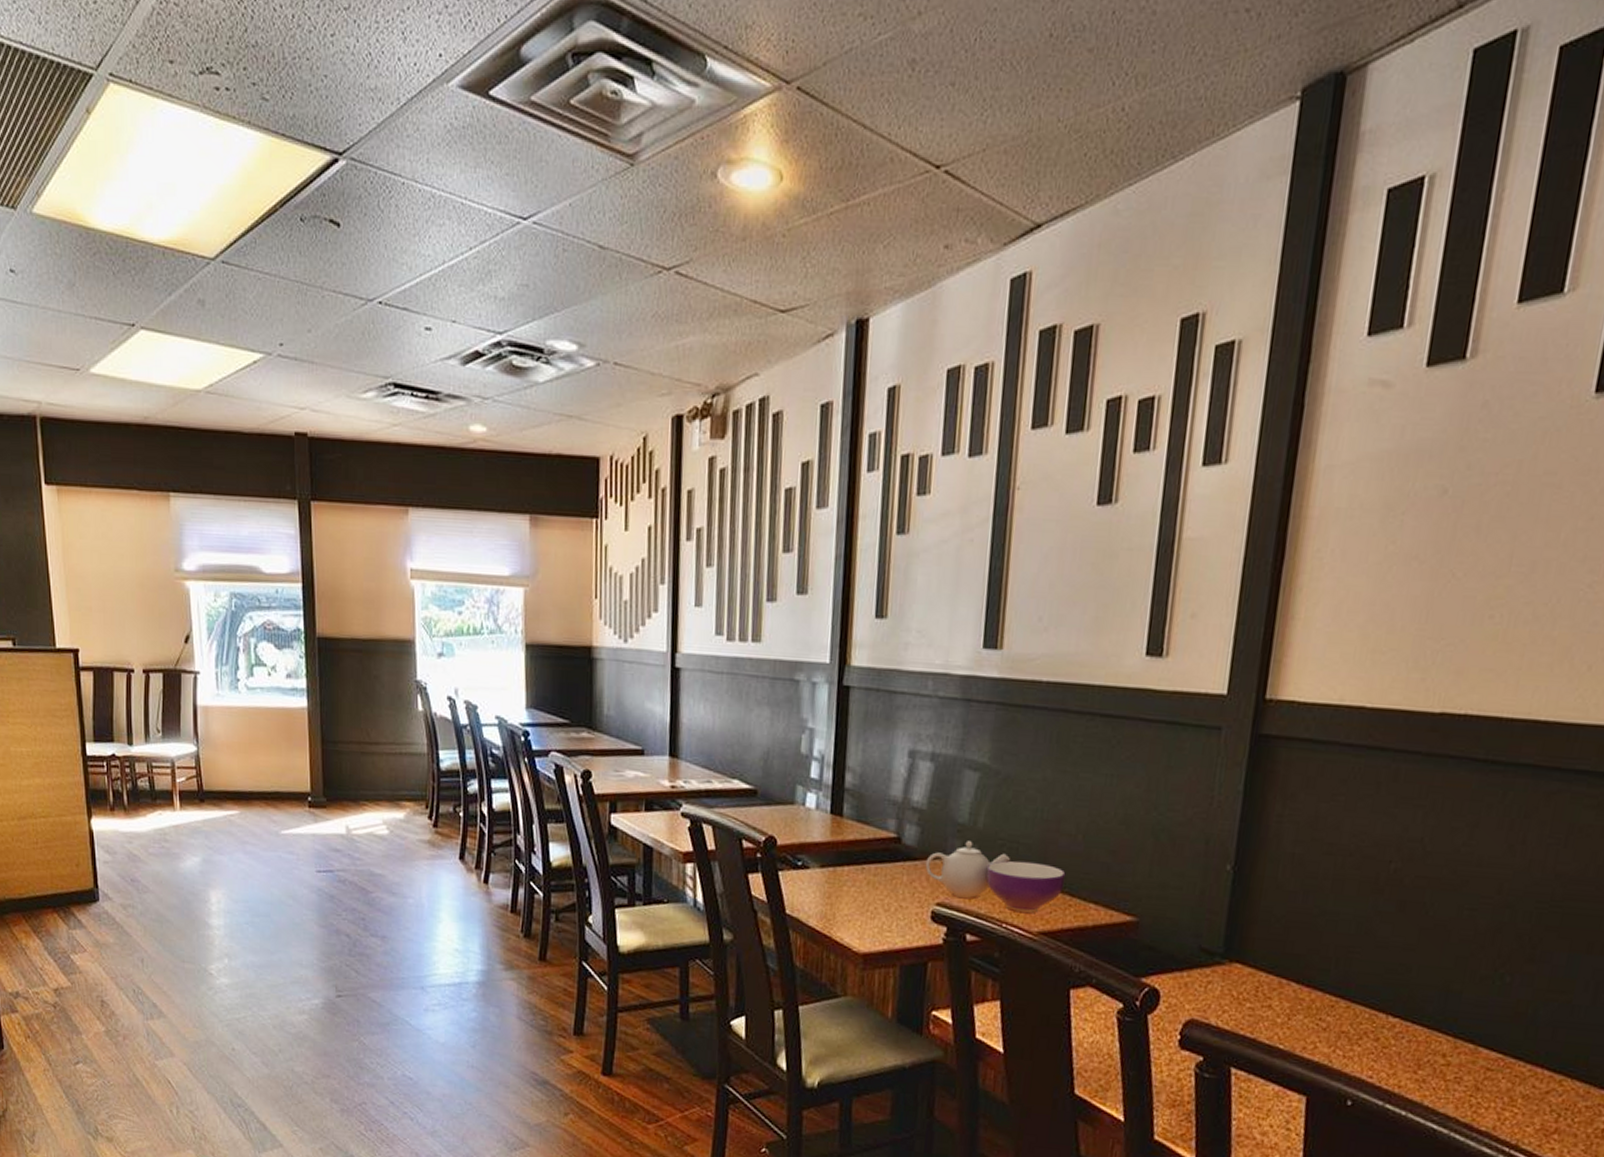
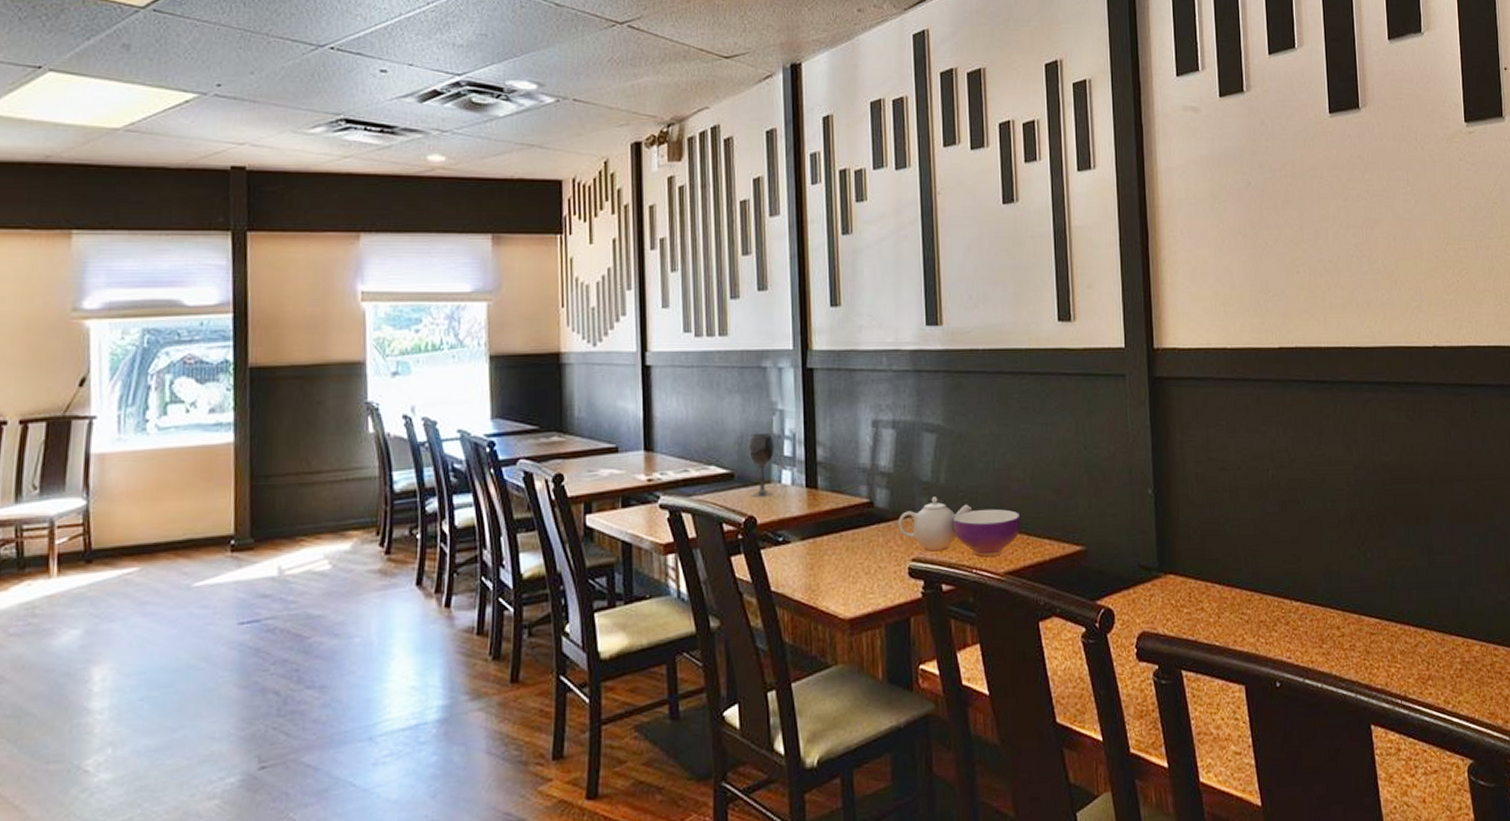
wine glass: none [773,751,802,819] -> present [748,432,775,497]

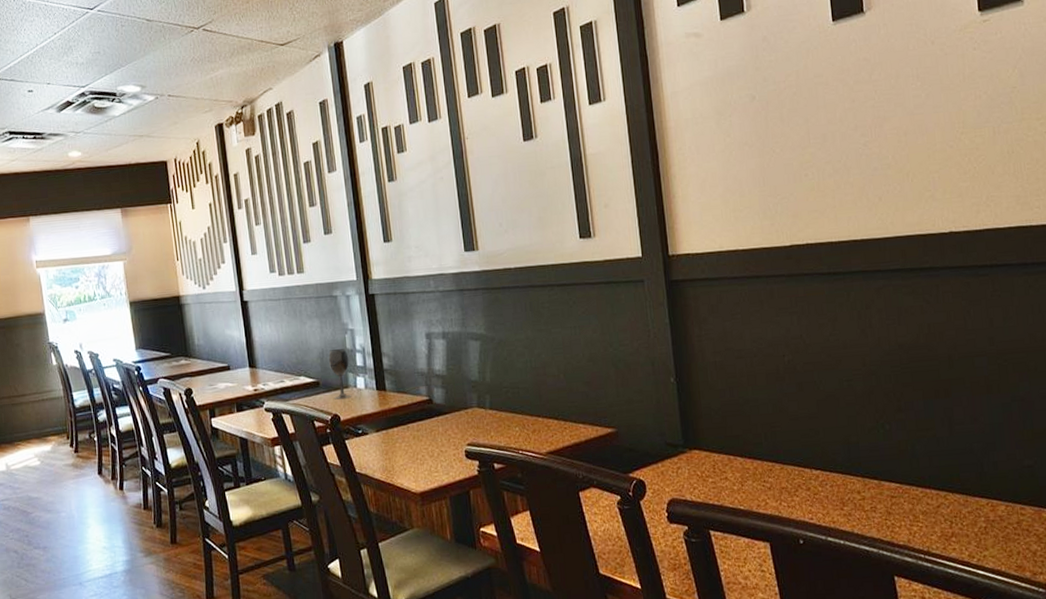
teapot: present [898,497,973,552] -> none [453,393,516,438]
bowl: present [952,508,1021,558] -> none [499,400,558,441]

